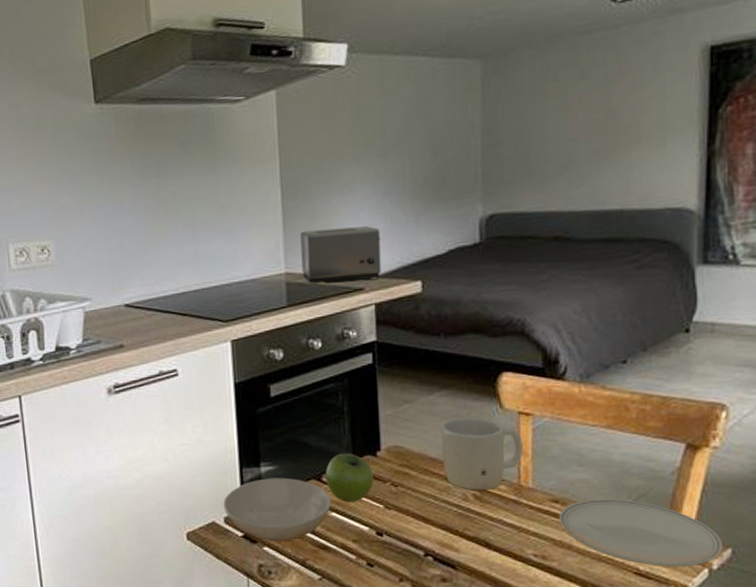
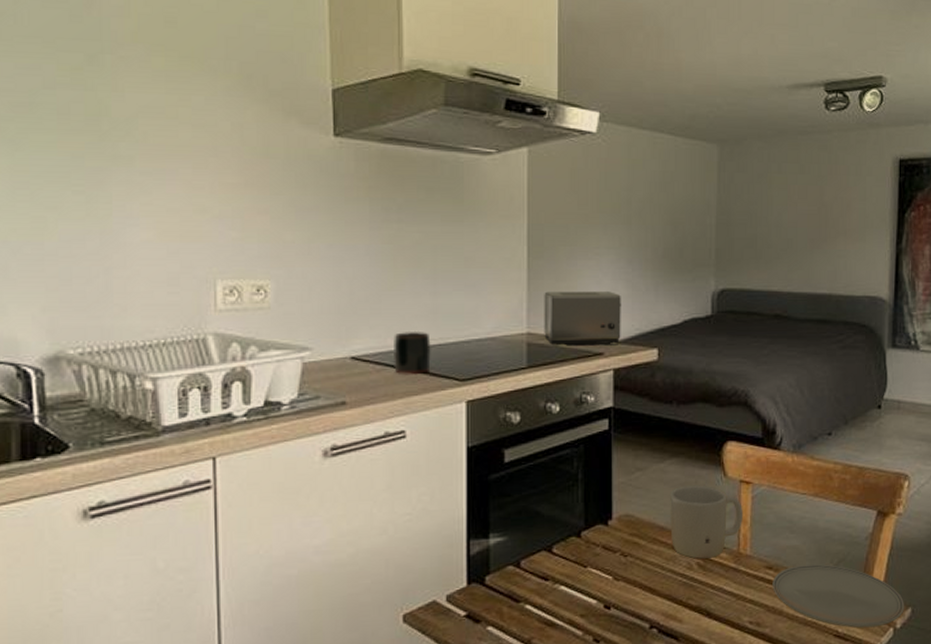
mug: none [161,277,197,319] -> present [394,330,432,375]
bowl: present [223,477,332,542] -> none [446,549,561,621]
fruit: present [326,453,374,501] -> none [557,522,605,574]

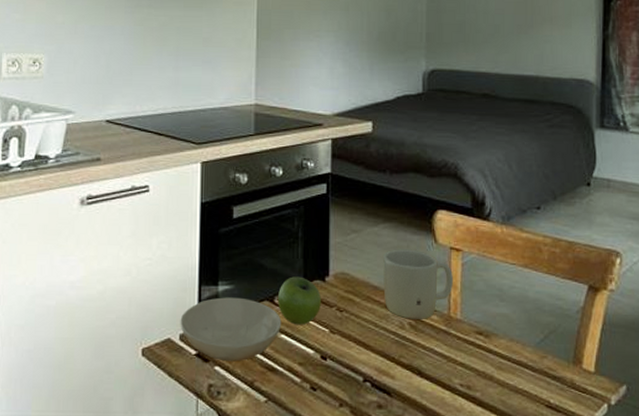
mug: present [394,330,432,375] -> none [141,99,173,138]
bowl: none [446,549,561,621] -> present [180,297,282,362]
toaster: present [544,291,621,346] -> none [270,68,339,117]
fruit: none [557,522,605,574] -> present [278,276,322,324]
plate: present [772,563,905,628] -> none [483,332,620,402]

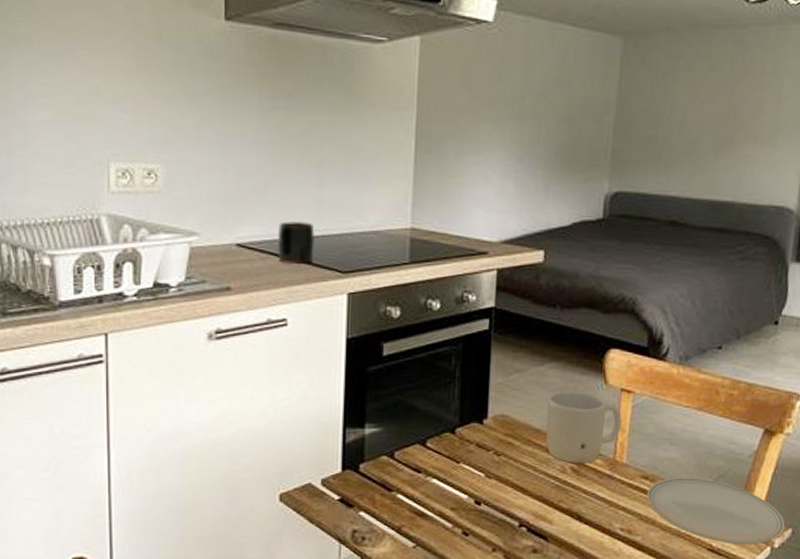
mug: none [141,99,173,138] -> present [278,220,316,265]
bowl: present [180,297,282,362] -> none [322,440,434,507]
fruit: present [278,276,322,324] -> none [430,419,479,468]
plate: none [483,332,620,402] -> present [647,476,786,545]

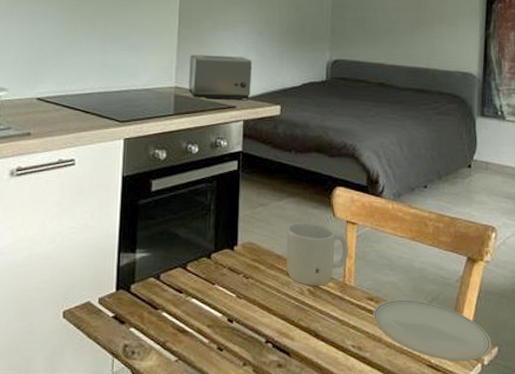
mug: present [278,220,316,265] -> none [69,80,100,115]
toaster: none [428,187,509,244] -> present [188,54,252,100]

